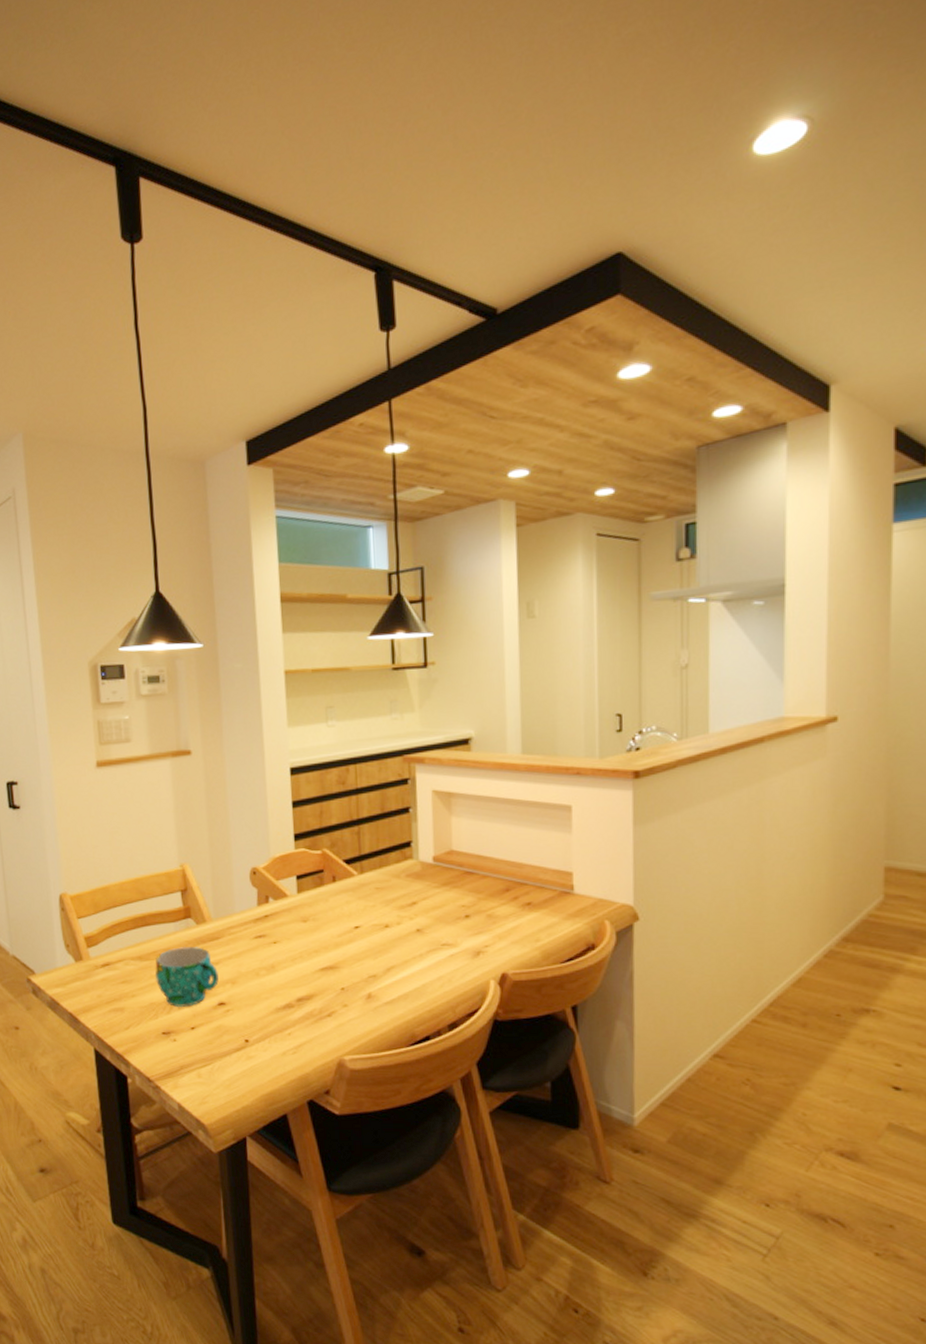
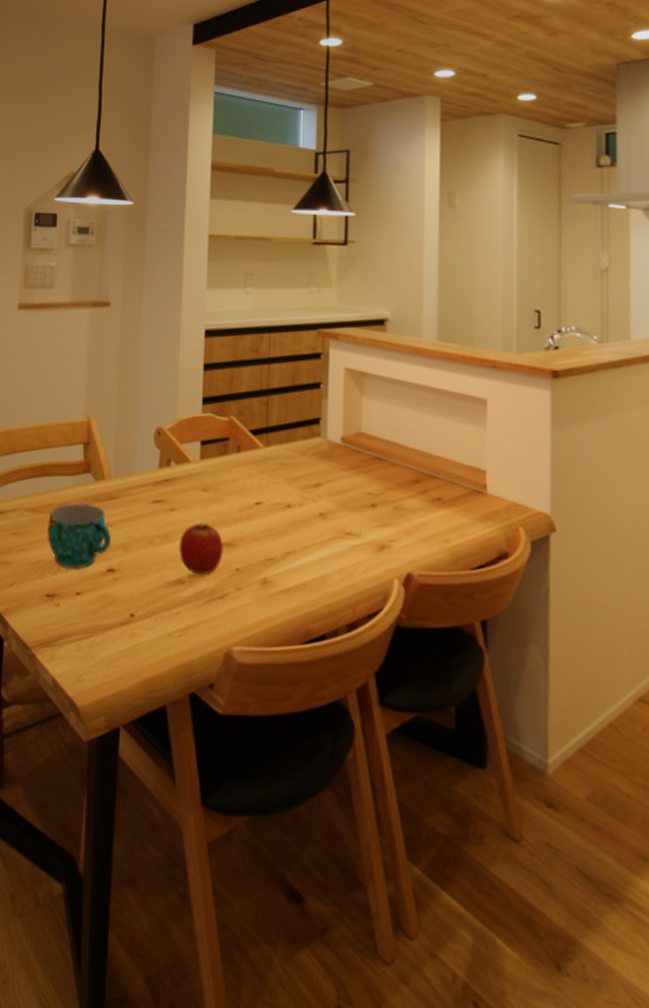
apple: none [284,951,328,998] -> present [178,523,223,575]

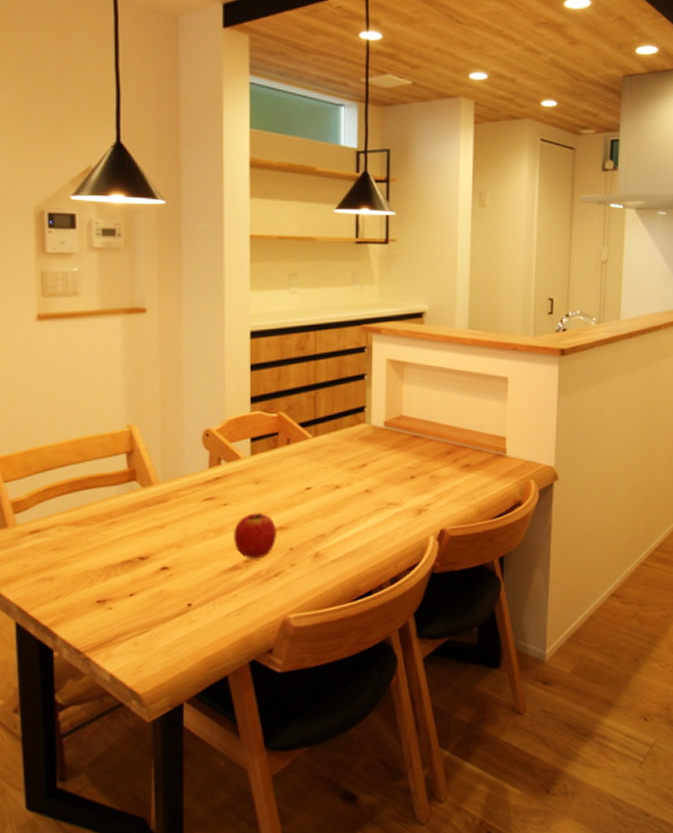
cup: present [46,502,111,570] -> none [91,510,163,574]

